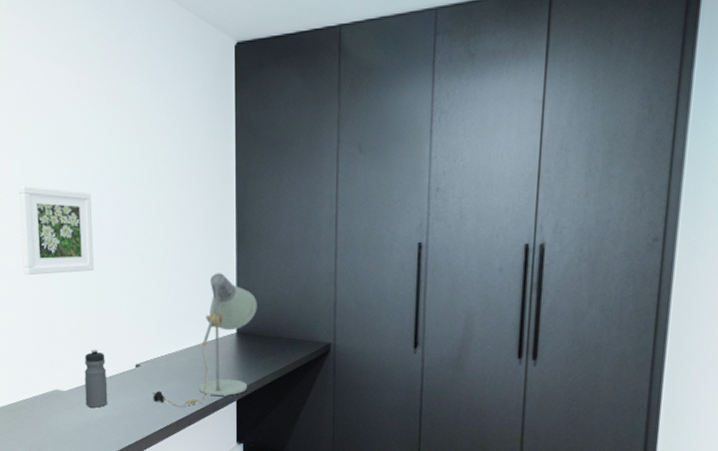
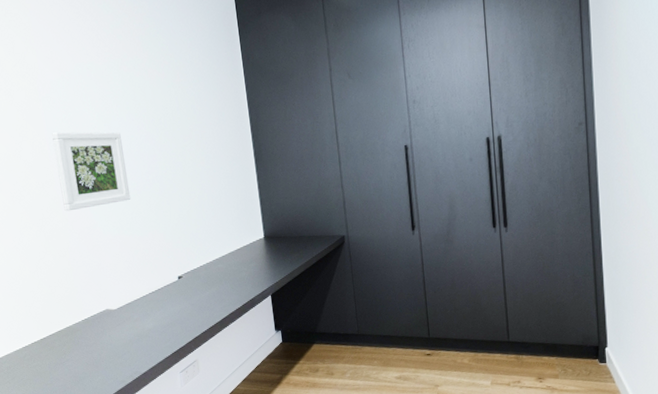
water bottle: present [84,349,108,408] -> none [130,268,156,321]
desk lamp: present [151,273,257,408] -> none [195,188,280,309]

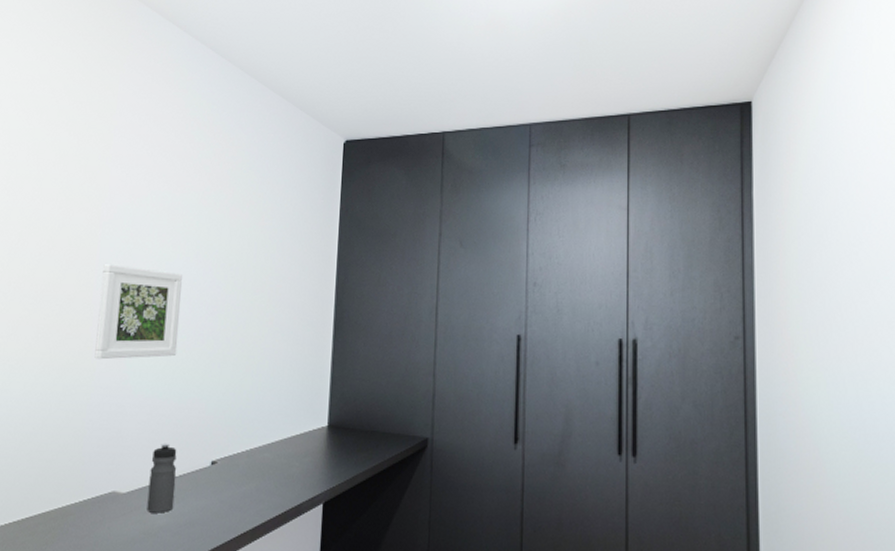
water bottle: none [130,268,156,321] -> present [147,443,177,513]

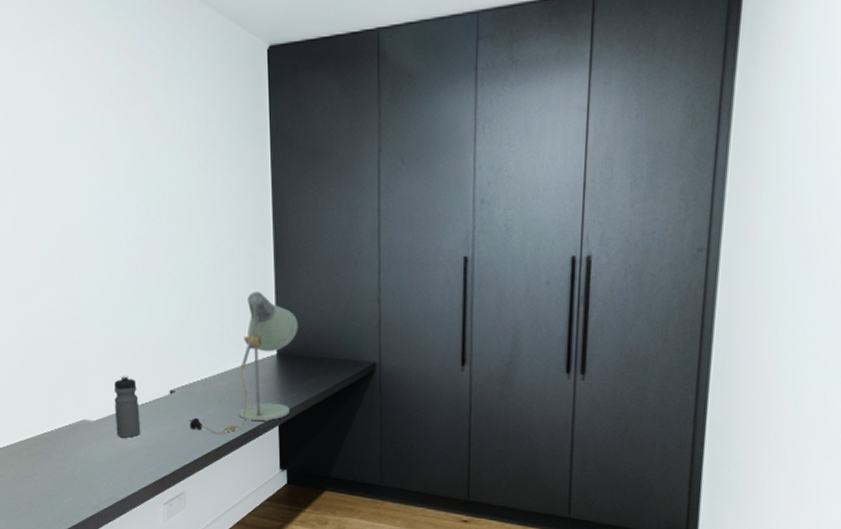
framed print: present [94,264,182,360] -> none [35,201,122,298]
desk lamp: none [226,361,352,513] -> present [188,292,298,435]

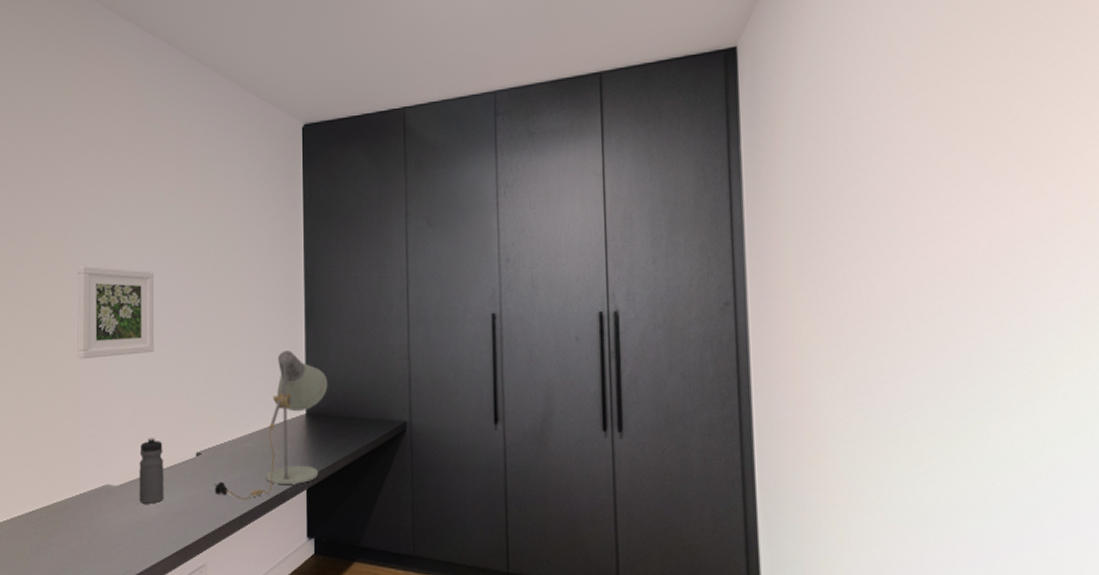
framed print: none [35,201,122,298] -> present [78,266,155,360]

